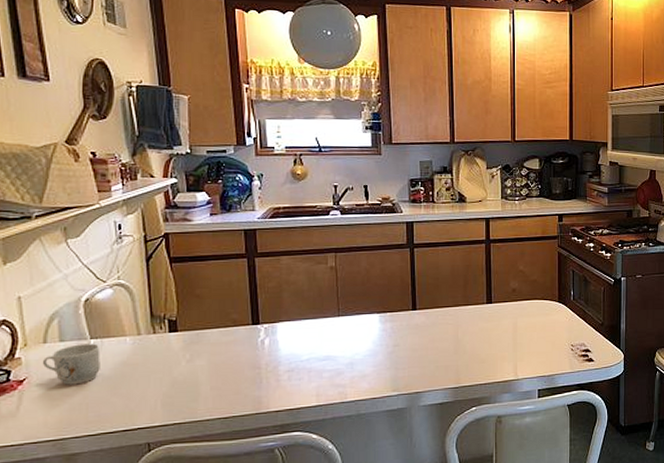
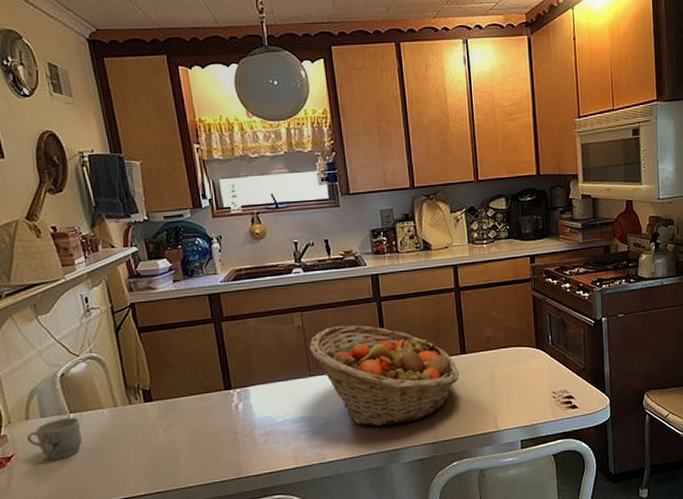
fruit basket: none [340,269,485,369] -> present [309,325,460,427]

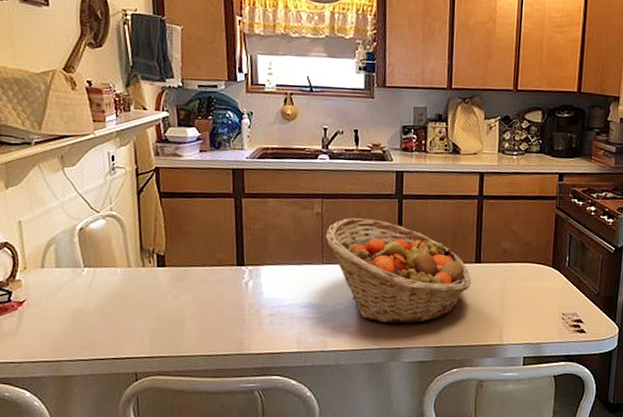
mug: present [26,417,82,460] -> none [40,271,93,311]

